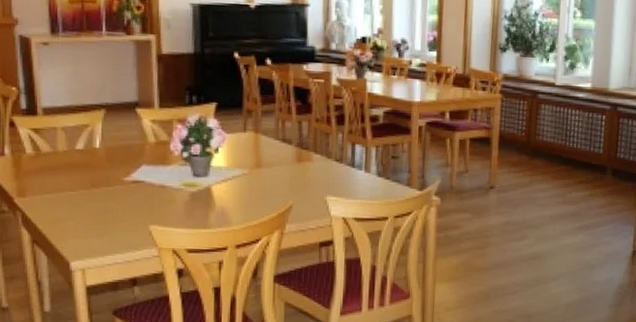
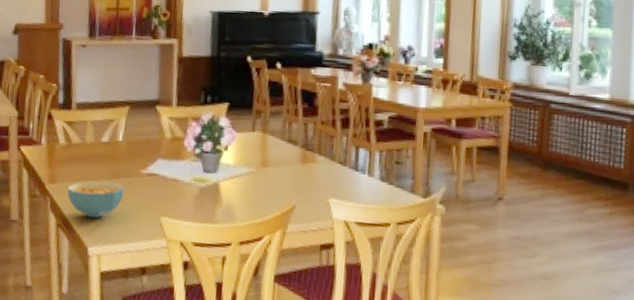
cereal bowl: none [40,192,107,231] -> present [67,181,125,218]

